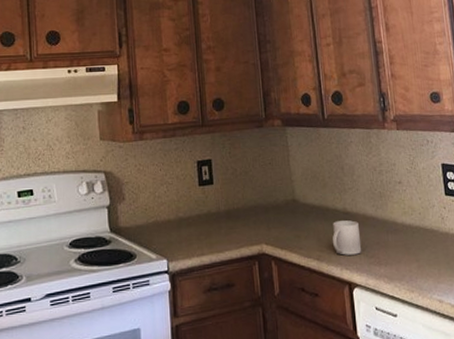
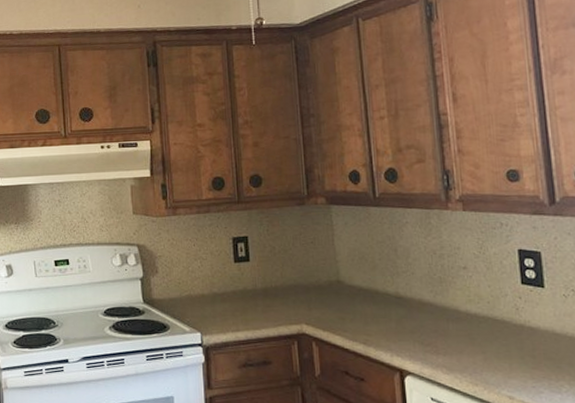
mug: present [332,220,362,255] -> none [381,305,417,341]

